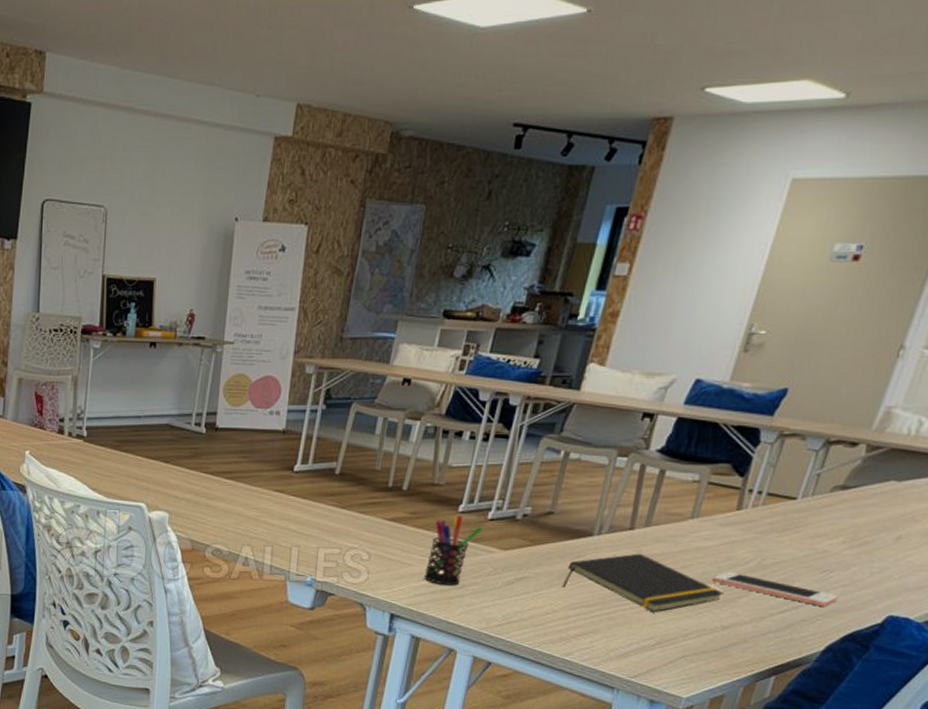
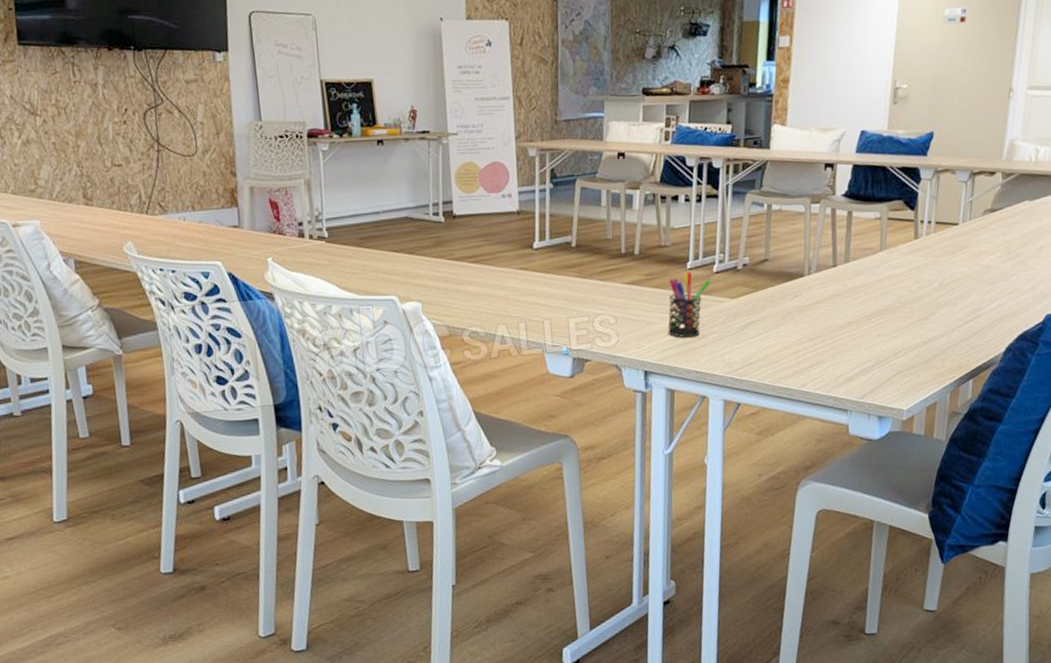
notepad: present [561,553,724,612] -> none [787,286,919,337]
cell phone: present [712,572,839,607] -> none [907,293,1007,314]

